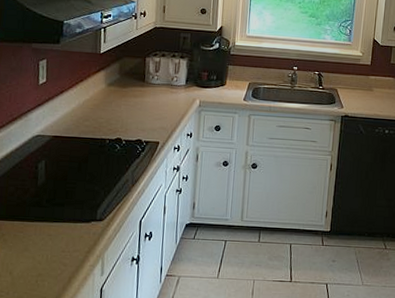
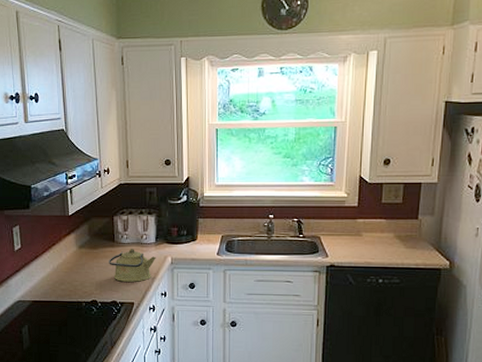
kettle: none [137,89,185,122] -> present [109,248,156,282]

